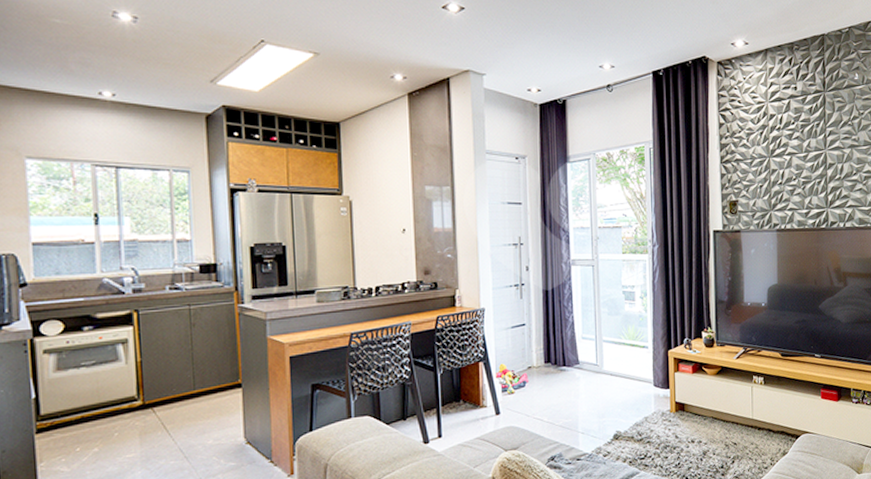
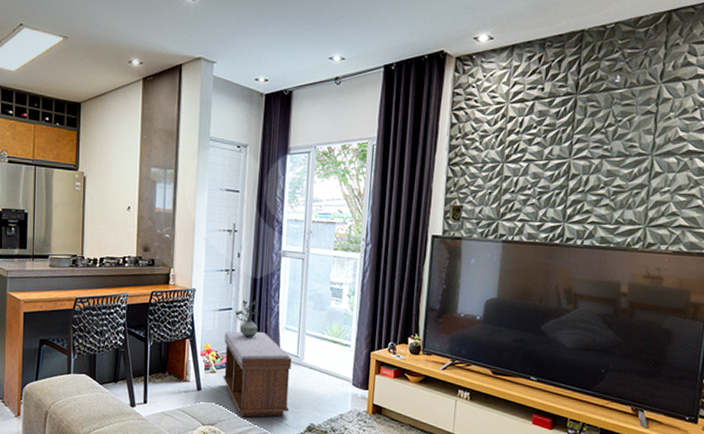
bench: none [519,344,593,436] -> present [223,331,292,417]
potted plant: none [529,312,555,353] -> present [235,299,259,338]

